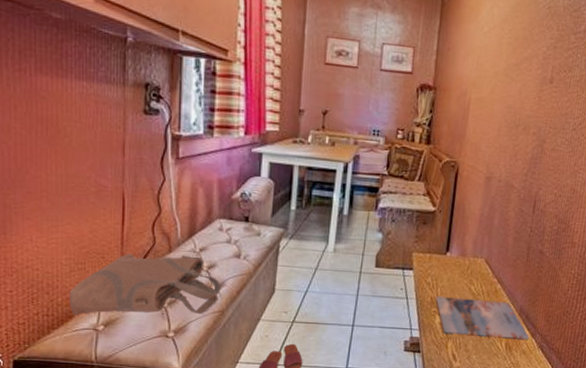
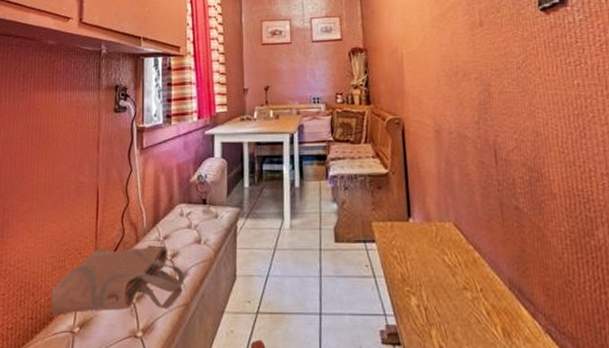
magazine: present [435,296,529,339] -> none [406,272,530,322]

